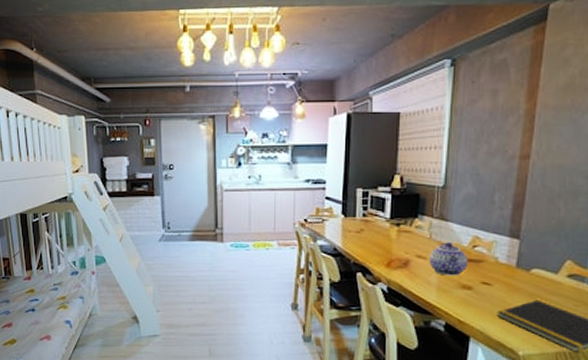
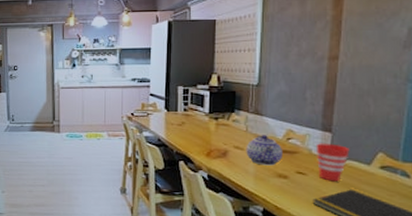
cup: none [502,251,538,292] -> present [316,143,350,182]

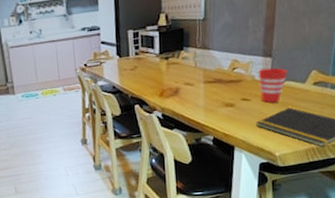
teapot: present [246,135,282,166] -> none [195,68,229,98]

